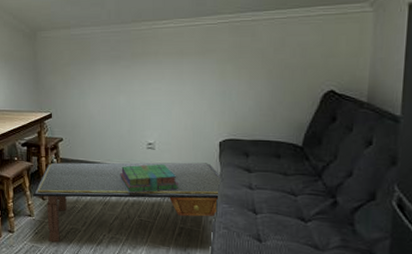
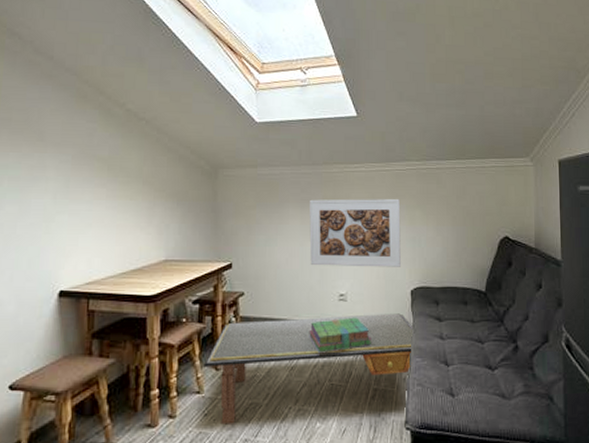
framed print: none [119,54,211,120] -> present [309,199,401,267]

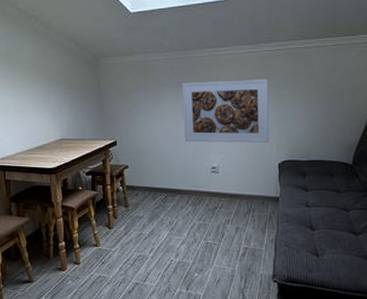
coffee table: present [204,313,415,425] -> none [99,184,282,271]
stack of books: present [309,317,371,353] -> none [186,187,242,216]

